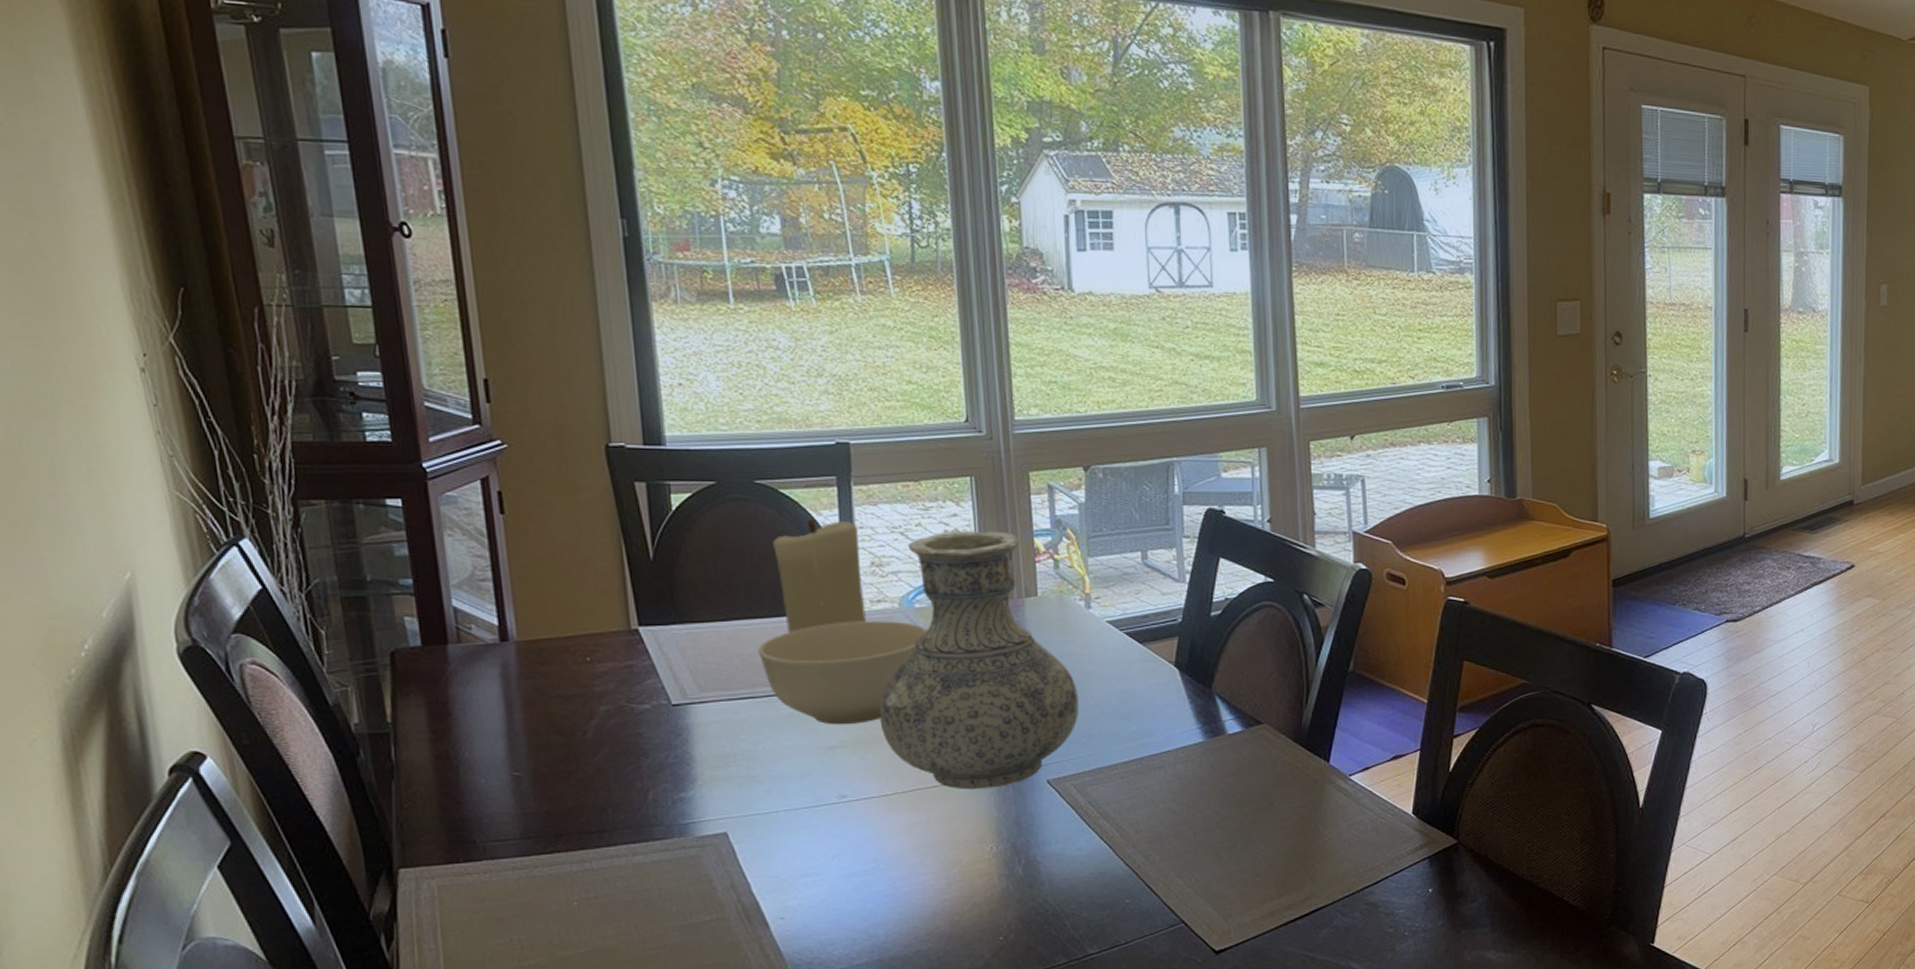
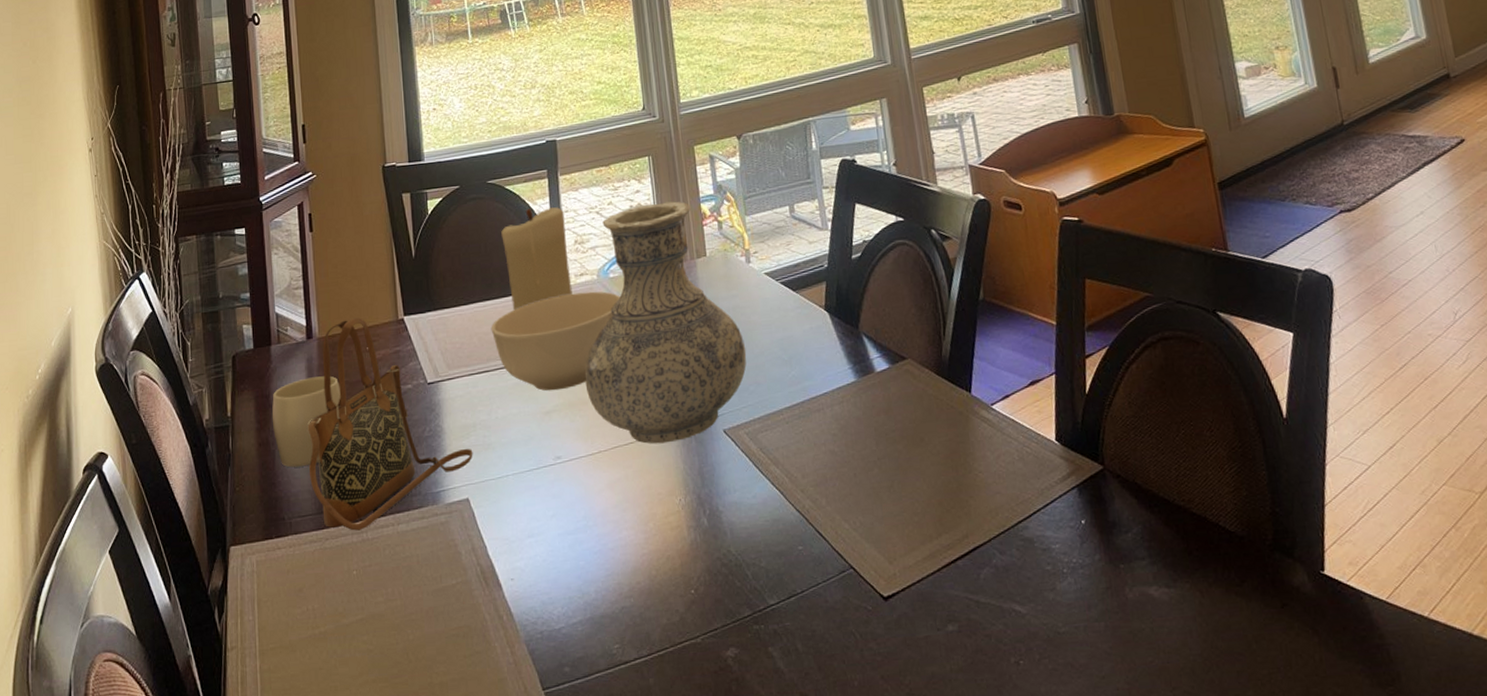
mug: none [452,686,551,786] -> present [271,376,341,468]
handbag: none [504,622,733,860] -> present [307,317,473,531]

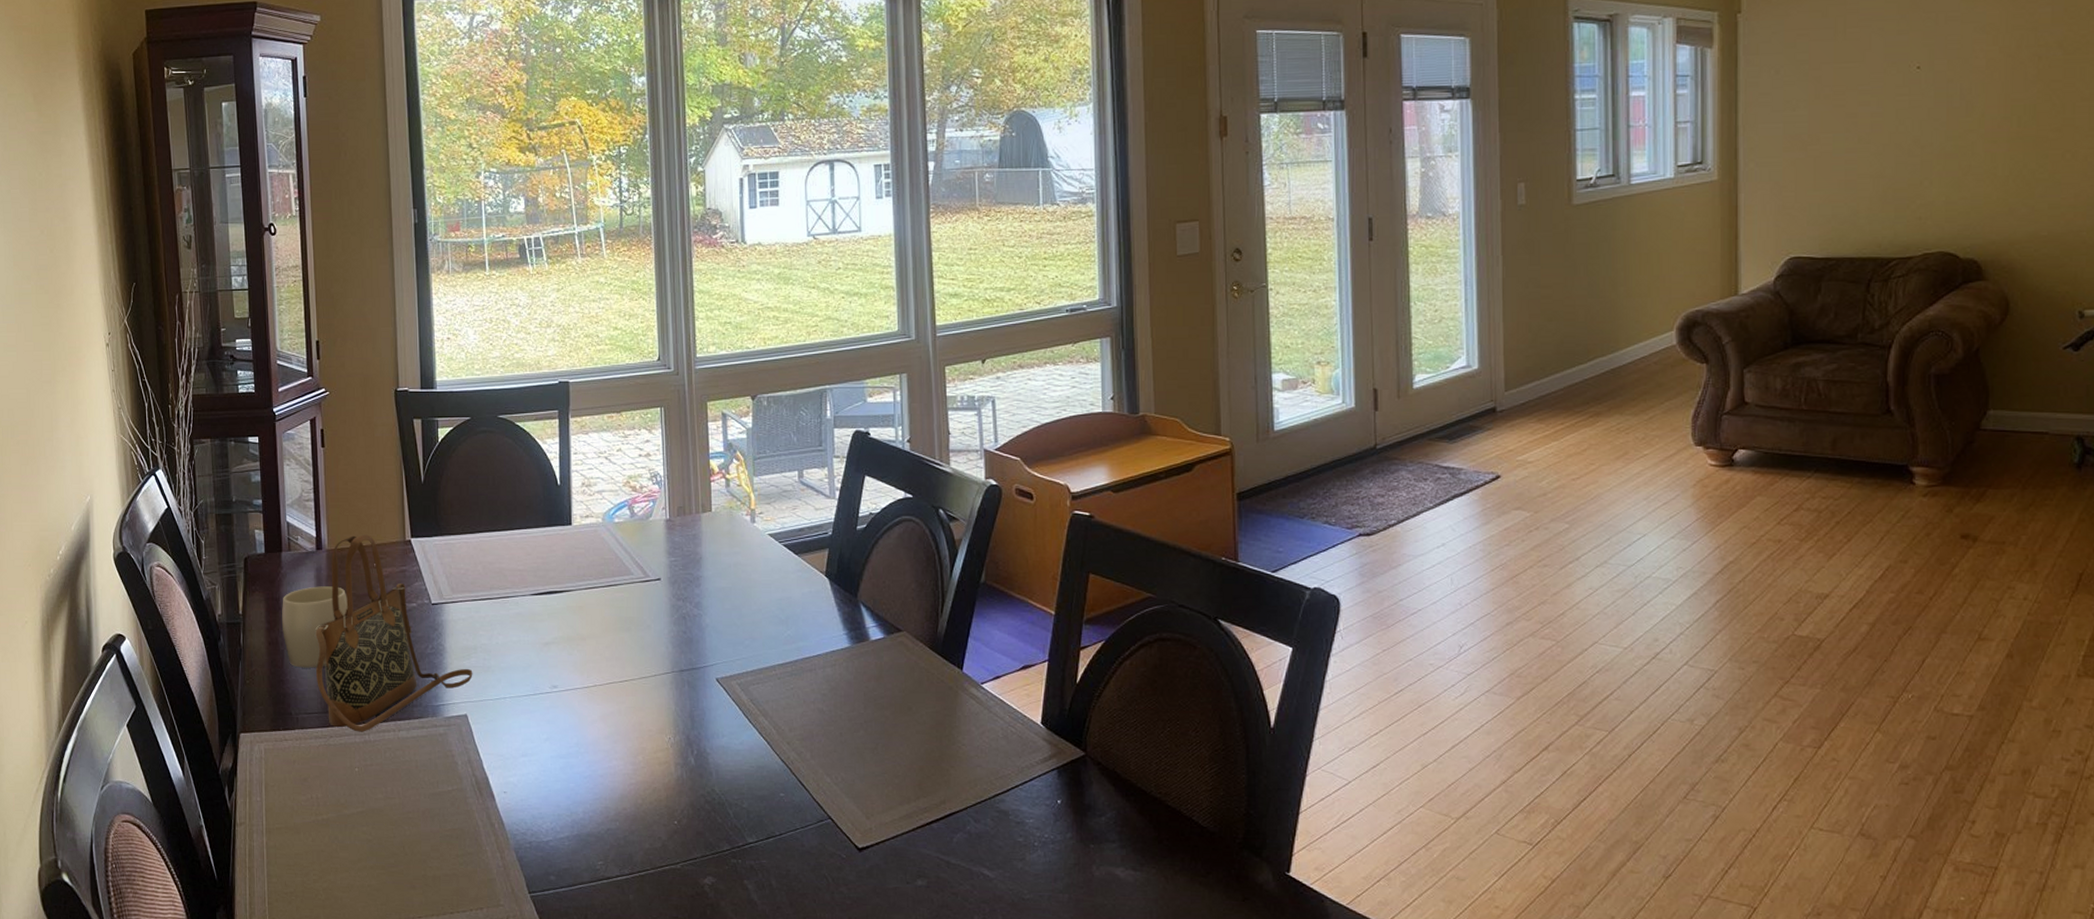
bowl: present [491,291,621,391] -> none [495,533,624,624]
candle: present [501,207,572,311] -> none [510,447,577,544]
vase: present [584,201,747,444] -> none [584,454,744,685]

